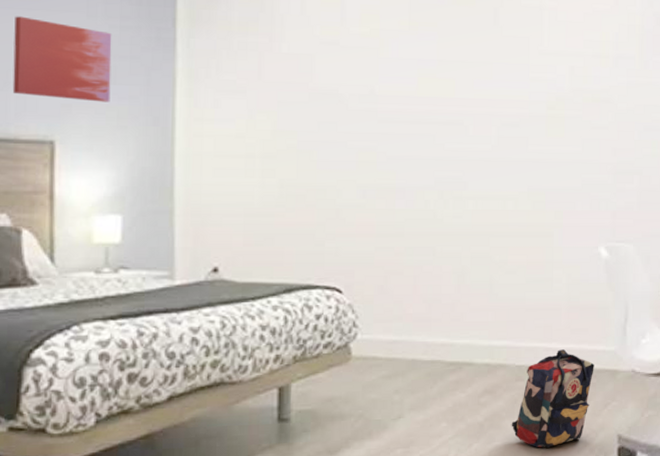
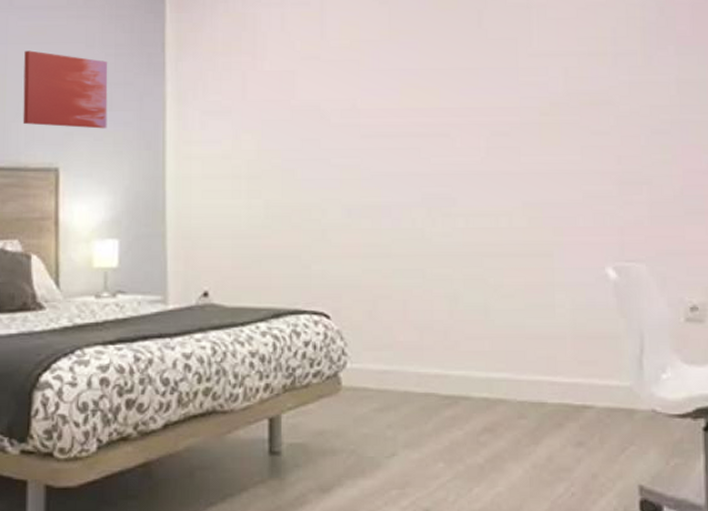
backpack: present [511,349,594,448] -> none [515,384,607,497]

